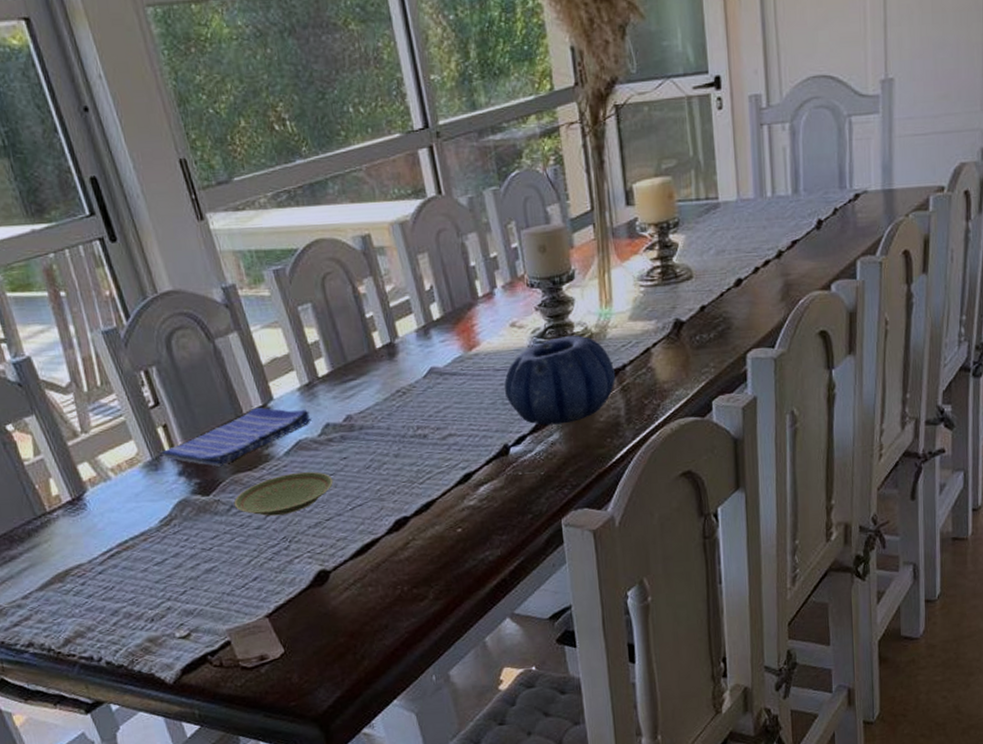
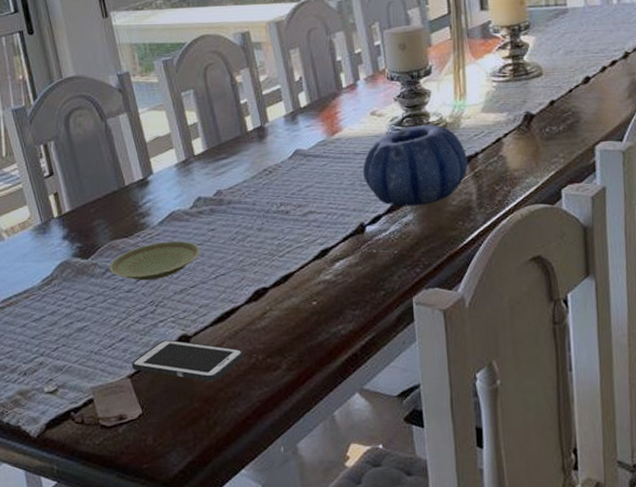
dish towel: present [161,408,312,467] -> none [50,181,185,233]
cell phone: none [268,575,389,616] -> present [131,339,244,382]

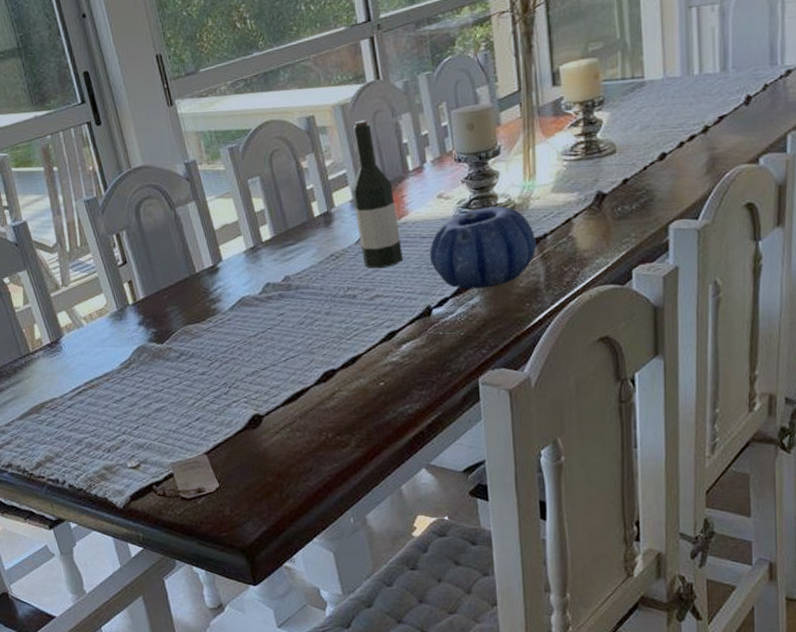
plate: present [109,240,200,281] -> none [183,325,270,364]
cell phone: present [131,339,244,382] -> none [207,419,314,458]
wine bottle: none [285,37,337,185] -> present [351,120,404,269]

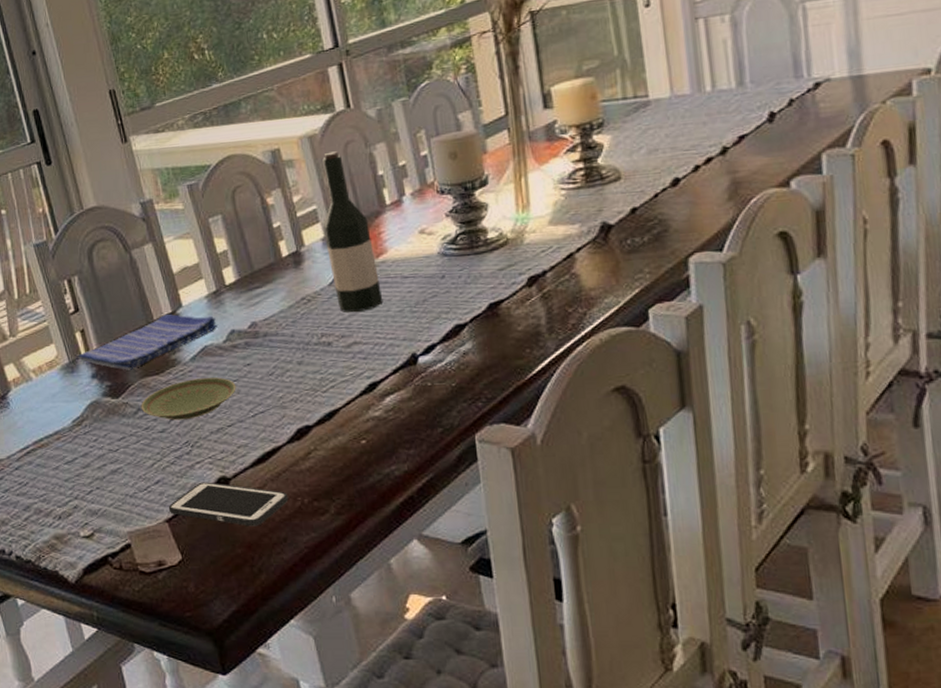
dish towel: none [126,268,254,318] -> present [78,314,217,370]
plate: none [183,325,270,364] -> present [141,377,236,421]
cell phone: none [207,419,314,458] -> present [168,482,289,527]
decorative bowl: present [429,206,537,289] -> none [412,241,535,334]

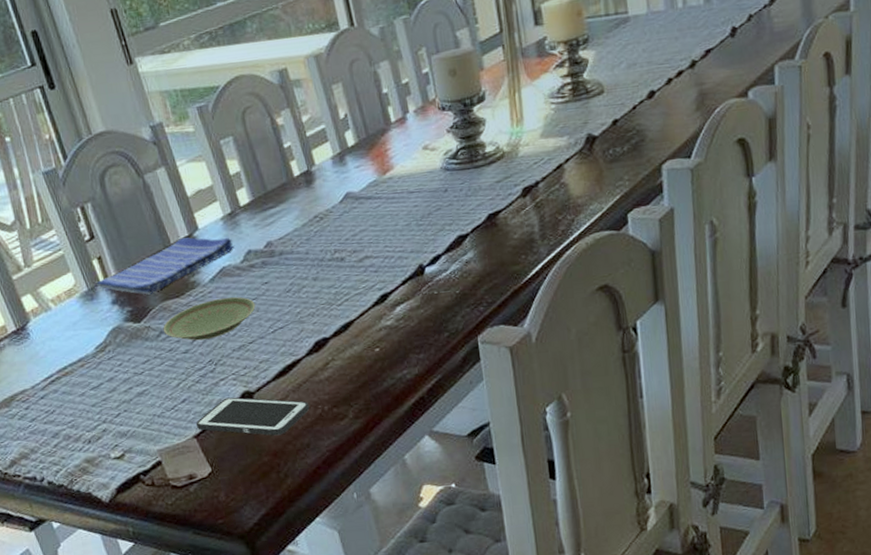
wine bottle: present [322,151,383,313] -> none [329,70,392,228]

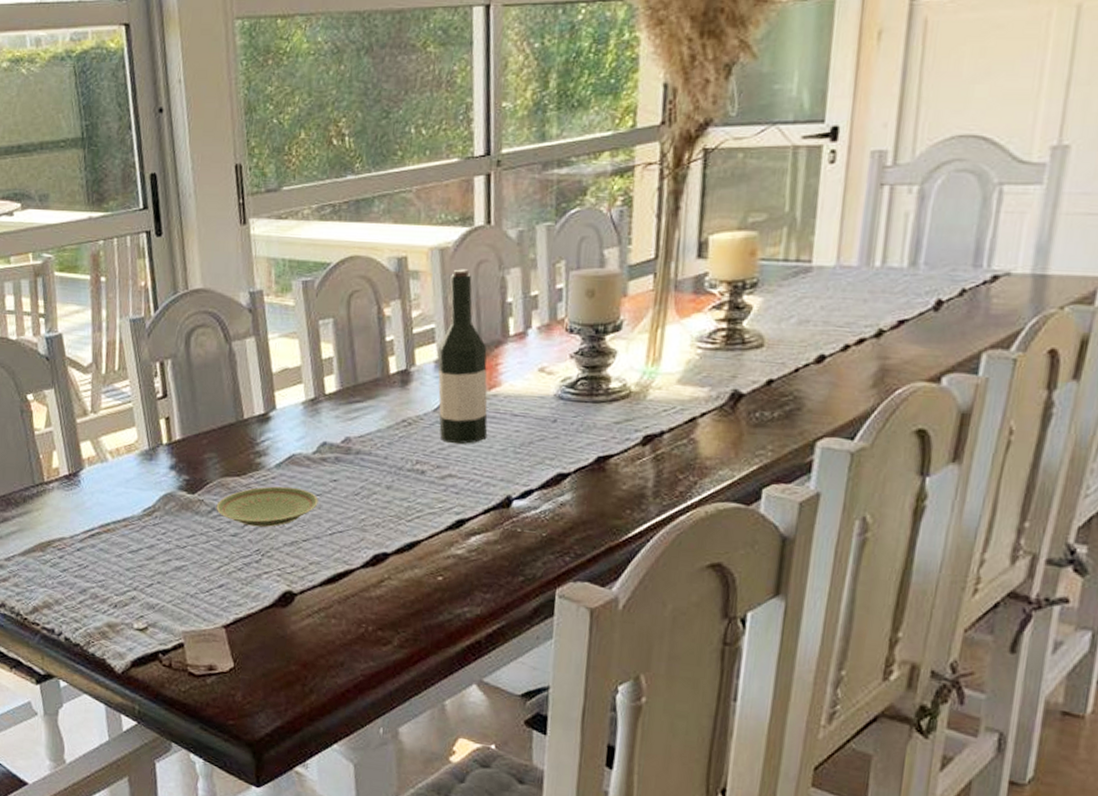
dish towel: present [97,237,234,295] -> none [159,415,309,467]
cell phone: present [195,397,310,436] -> none [228,593,353,646]
wine bottle: none [329,70,392,228] -> present [437,269,488,445]

